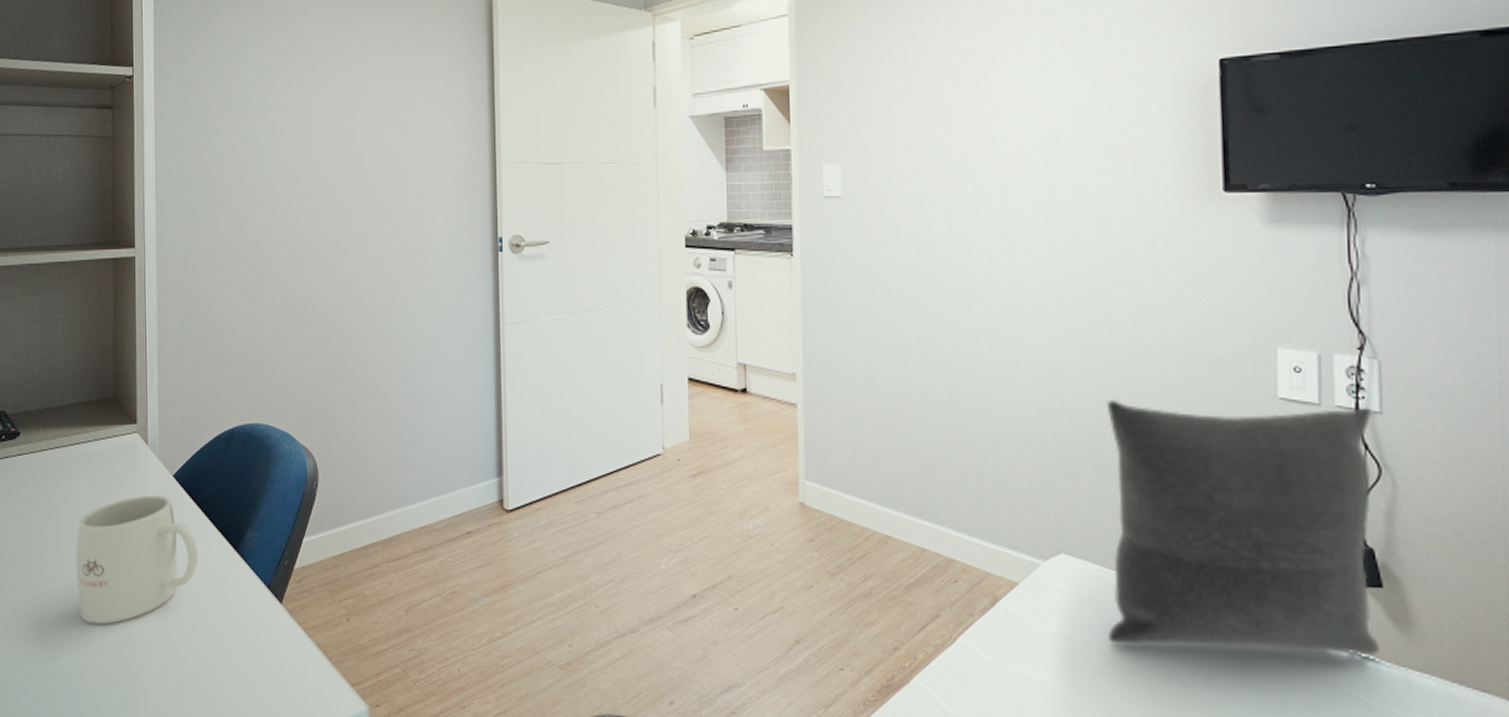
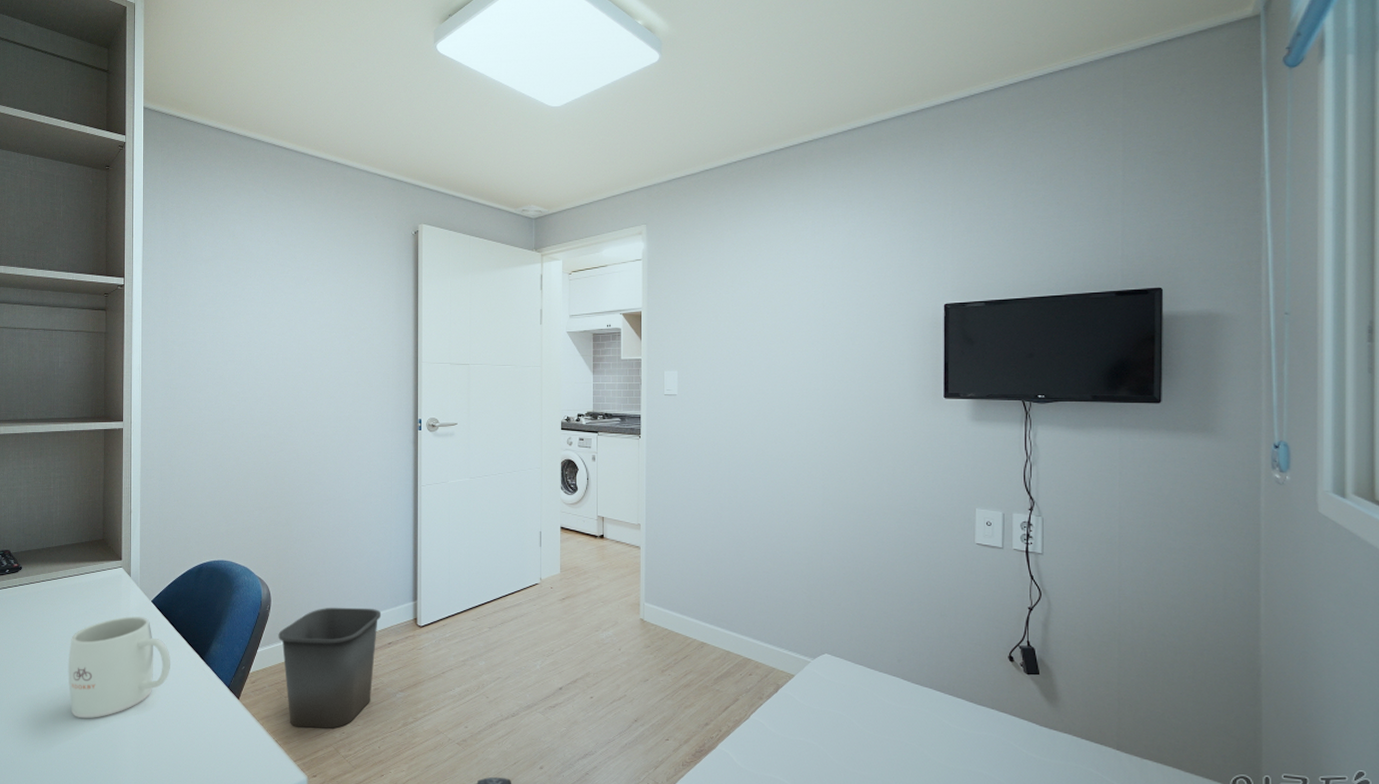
waste bin: none [328,484,458,644] -> present [278,607,382,729]
pillow: present [1107,399,1380,655] -> none [855,544,1037,721]

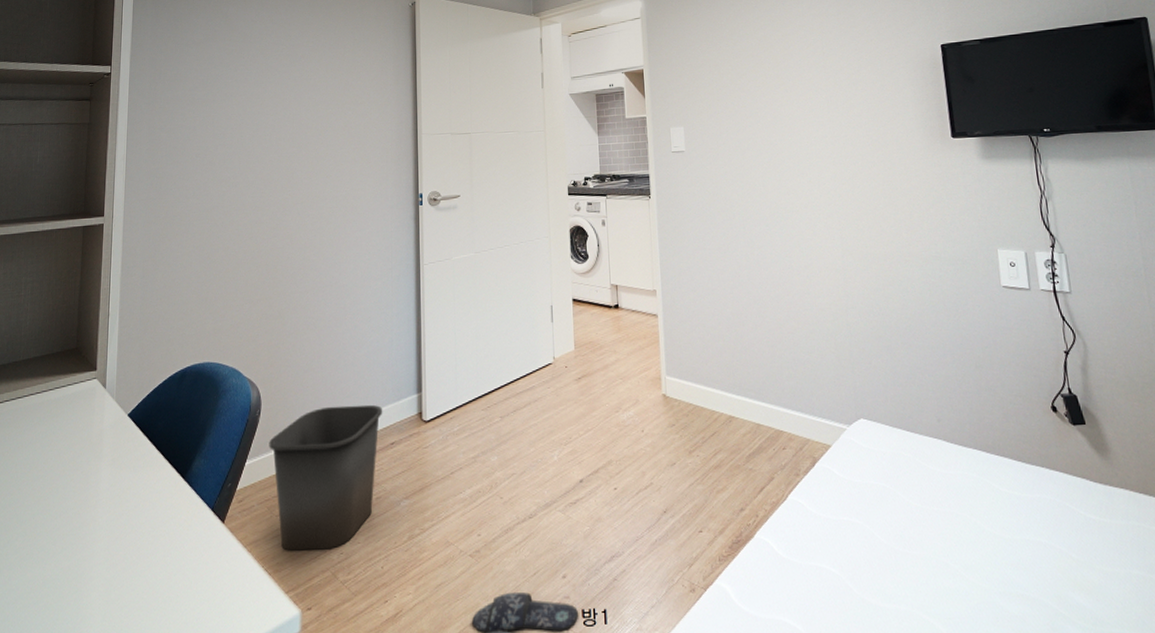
mug: present [67,616,170,719] -> none [29,434,147,561]

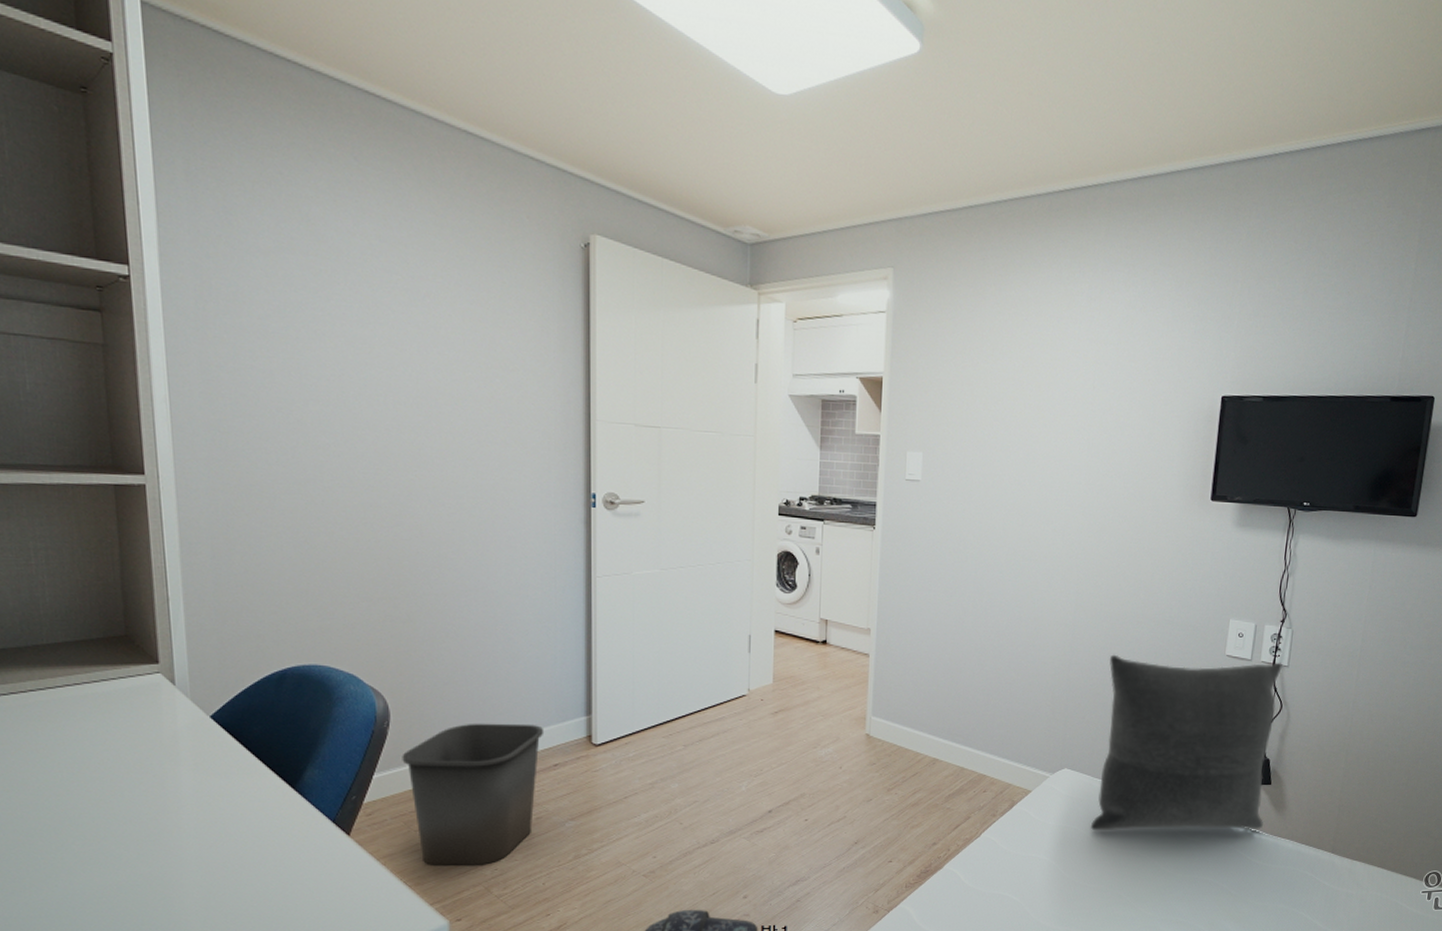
pillow: none [885,289,1089,488] -> present [1090,654,1283,831]

